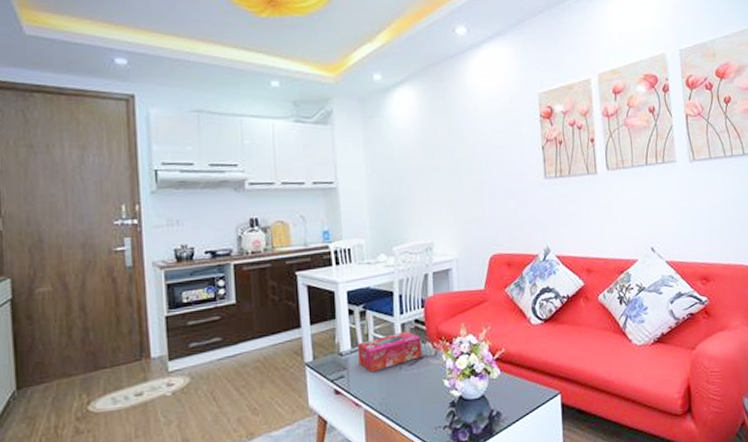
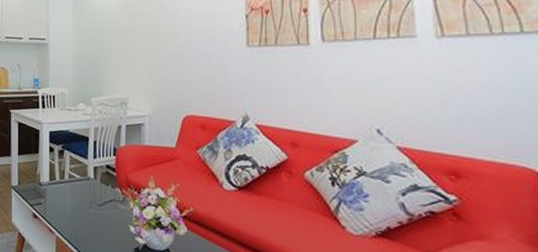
tissue box: present [358,331,422,373] -> none [55,174,111,205]

